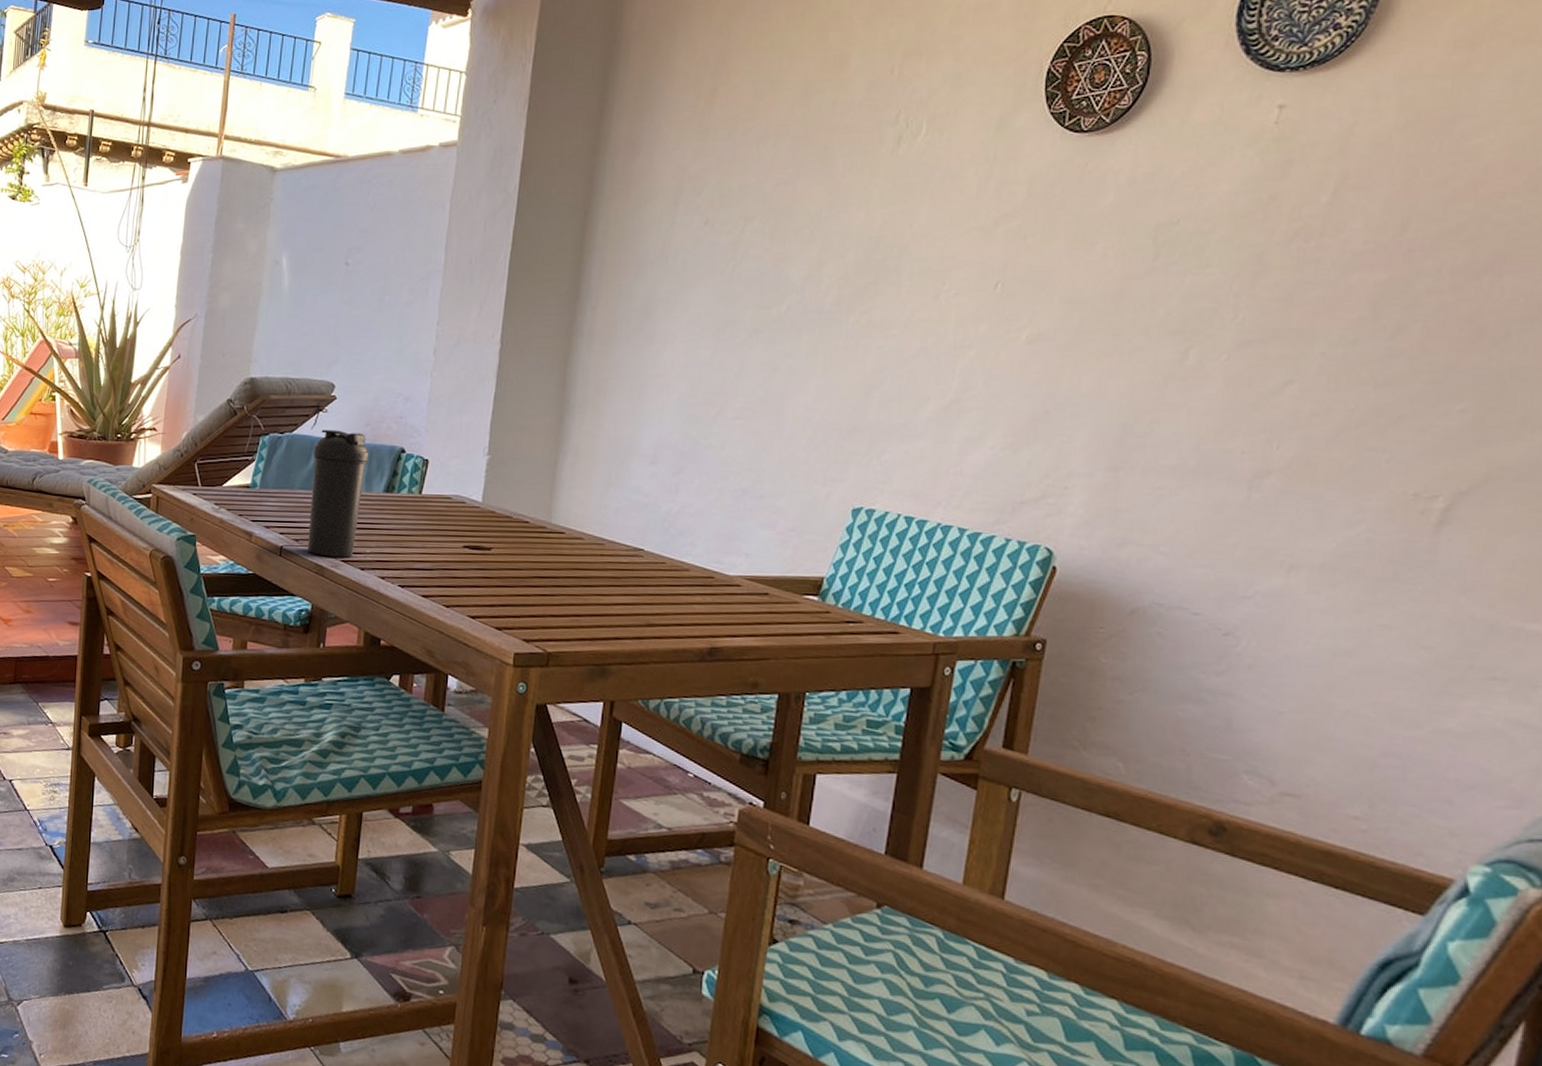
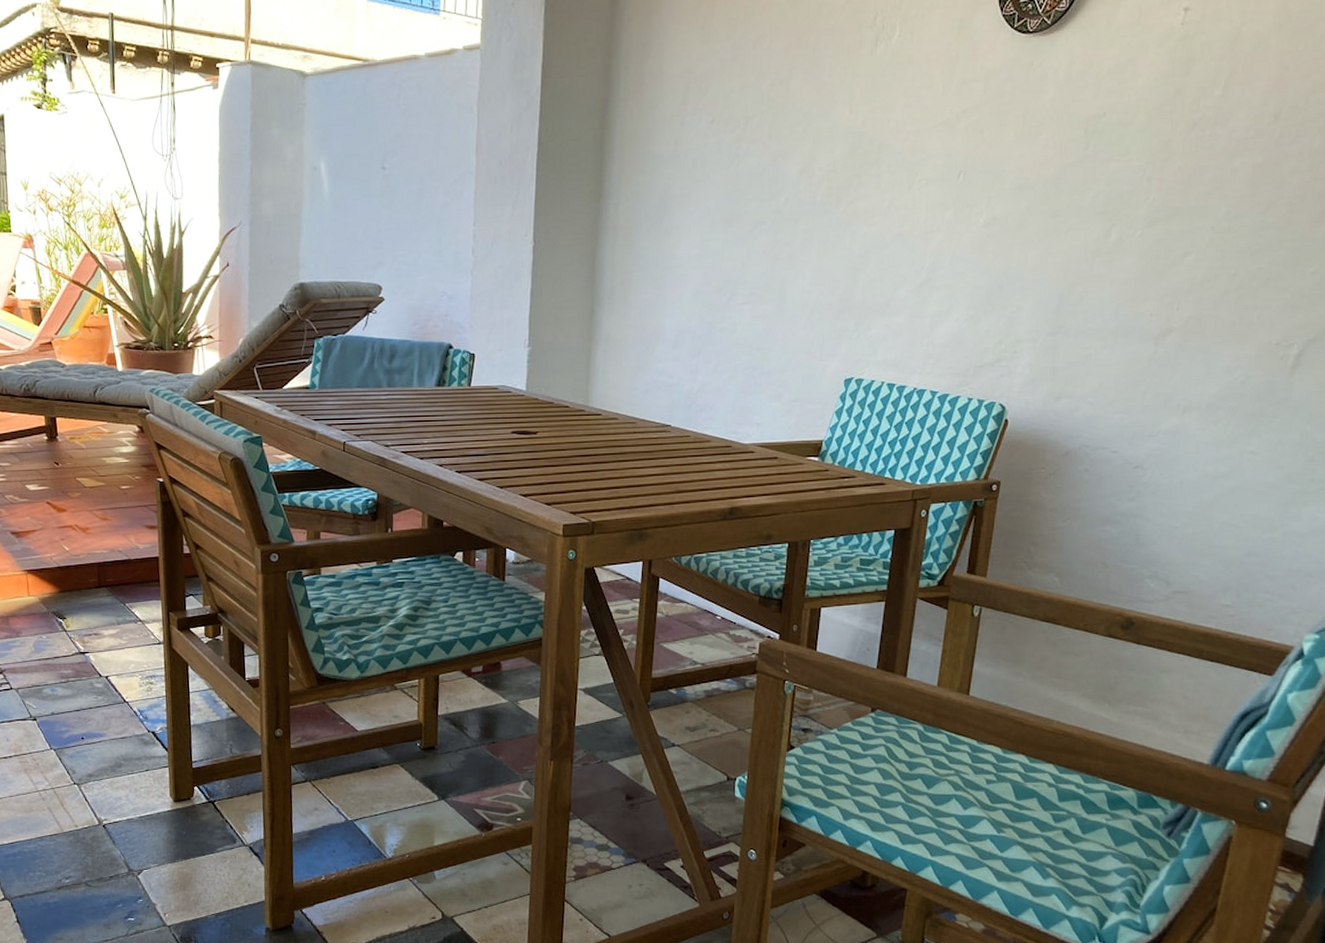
water bottle: present [308,429,369,558] -> none [366,330,420,449]

